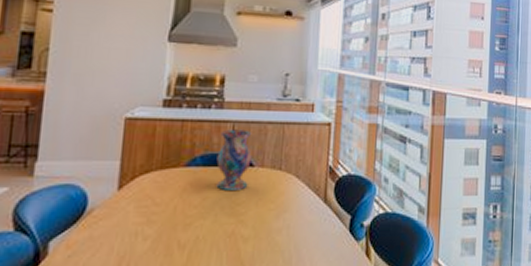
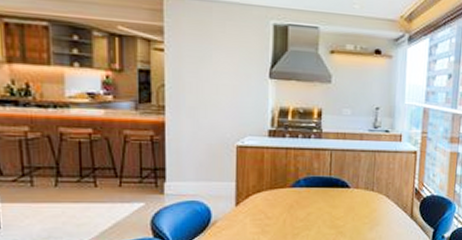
vase: present [216,129,252,190] -> none [318,156,348,207]

